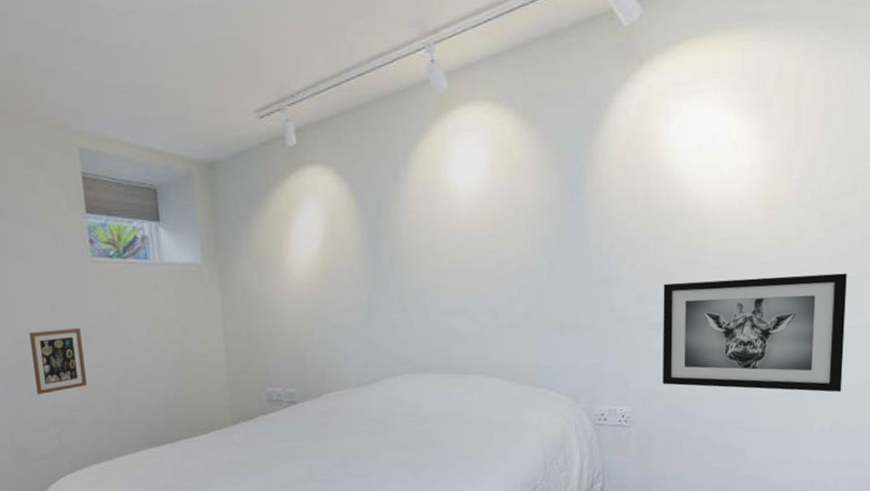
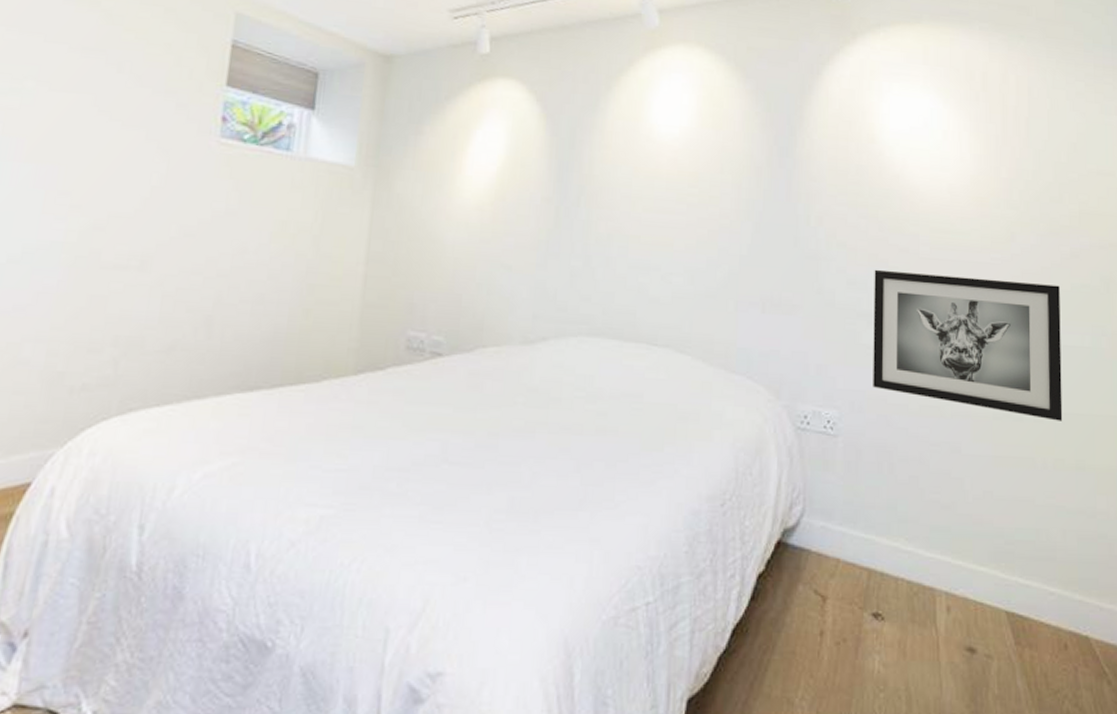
picture frame: present [29,328,87,394] -> none [101,217,183,301]

